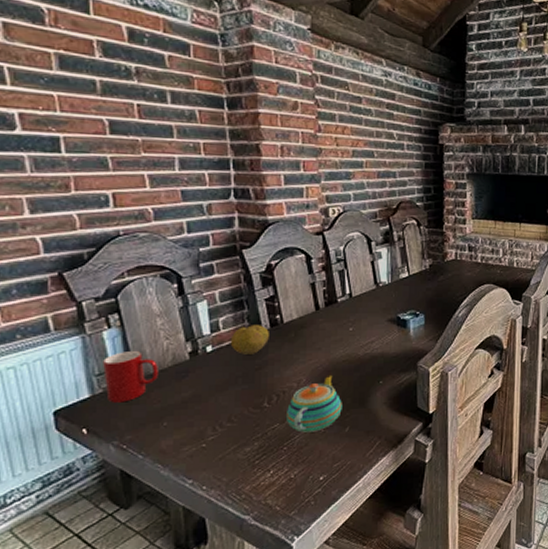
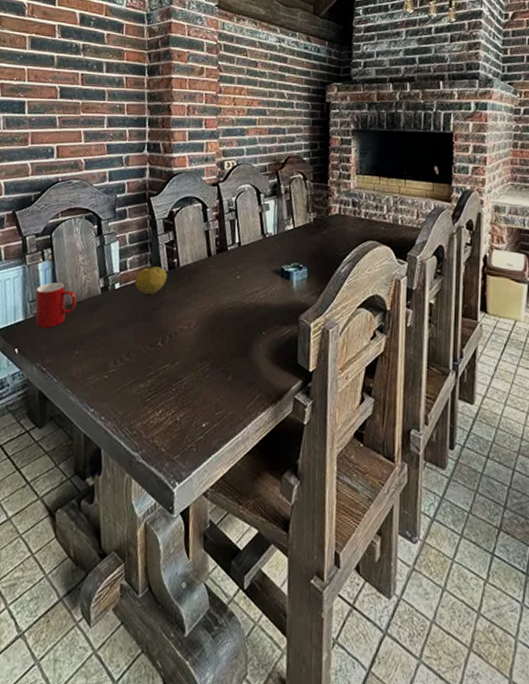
teapot: present [287,372,342,433] -> none [176,318,227,377]

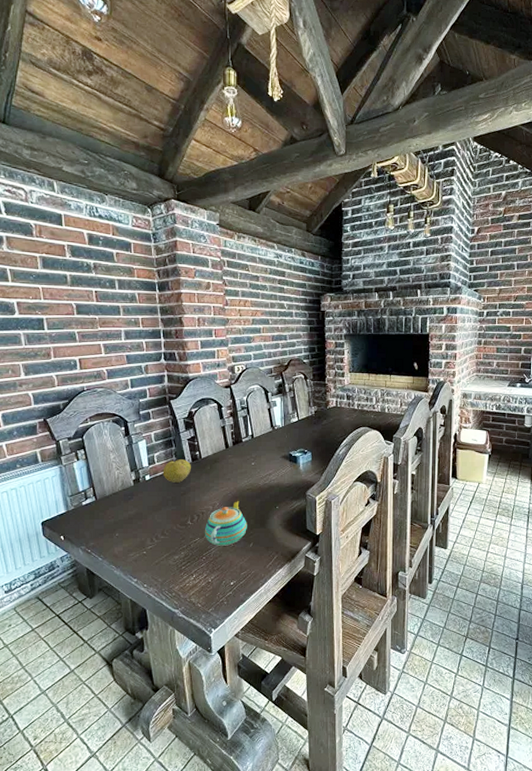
cup: present [35,282,77,328] -> none [74,479,112,517]
teapot: none [176,318,227,377] -> present [205,498,247,546]

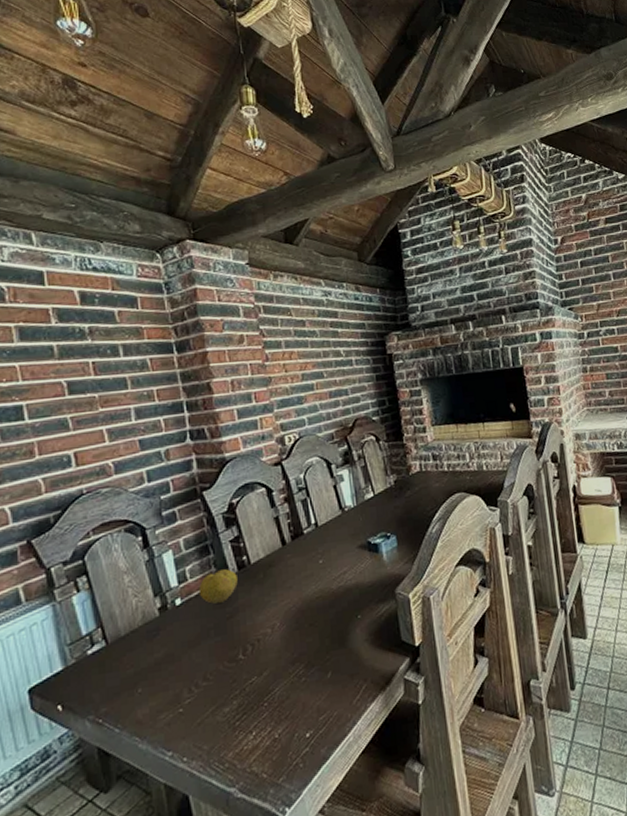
teapot: present [205,498,247,546] -> none [263,611,321,684]

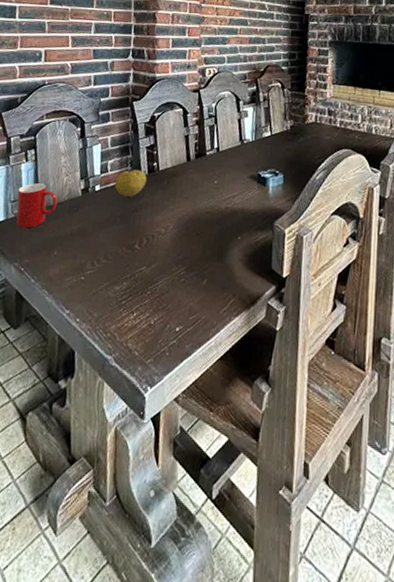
cup: none [74,613,129,673] -> present [16,183,57,229]

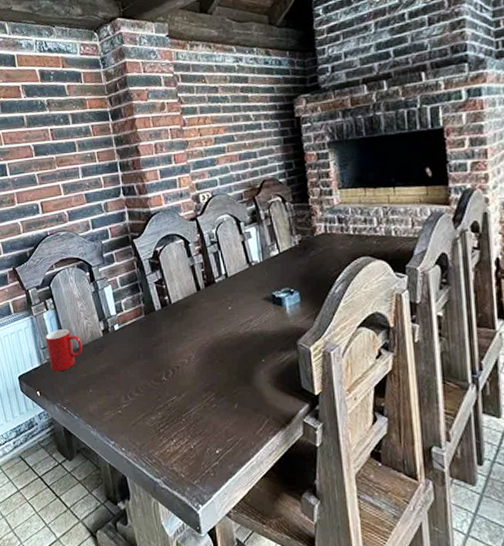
fruit: present [114,169,147,197] -> none [131,306,161,332]

